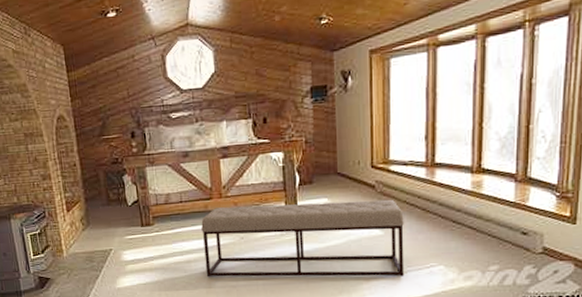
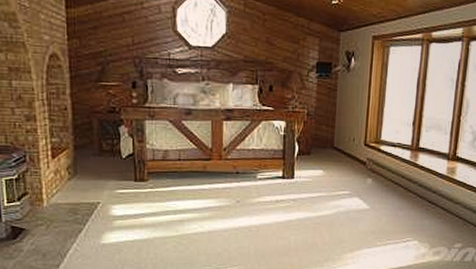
bench: present [201,199,405,277] -> none [198,169,389,248]

